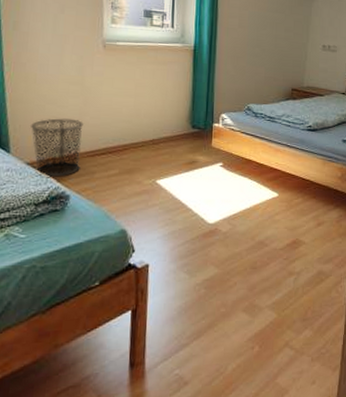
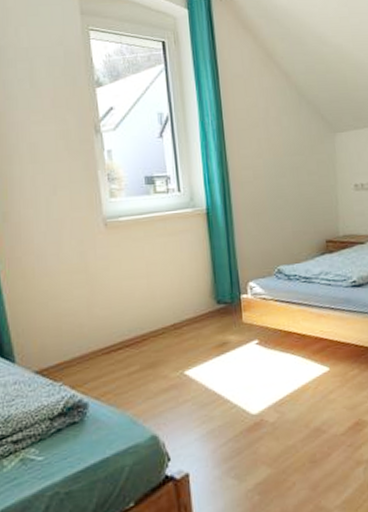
waste bin: present [31,118,84,177] -> none [35,313,96,385]

